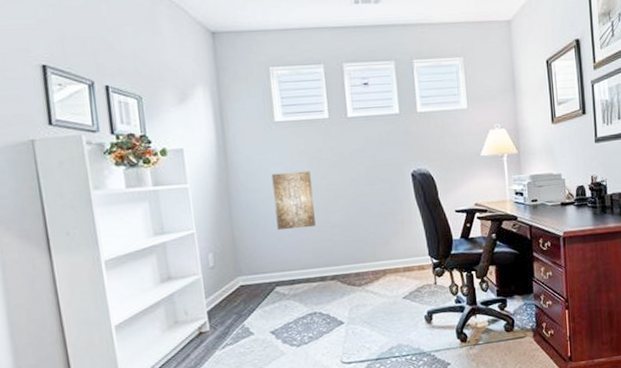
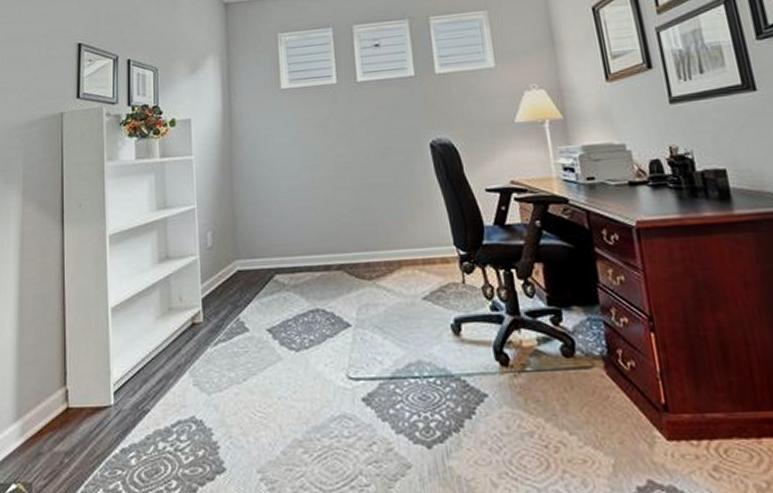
wall art: present [271,170,316,231] -> none [275,141,321,209]

